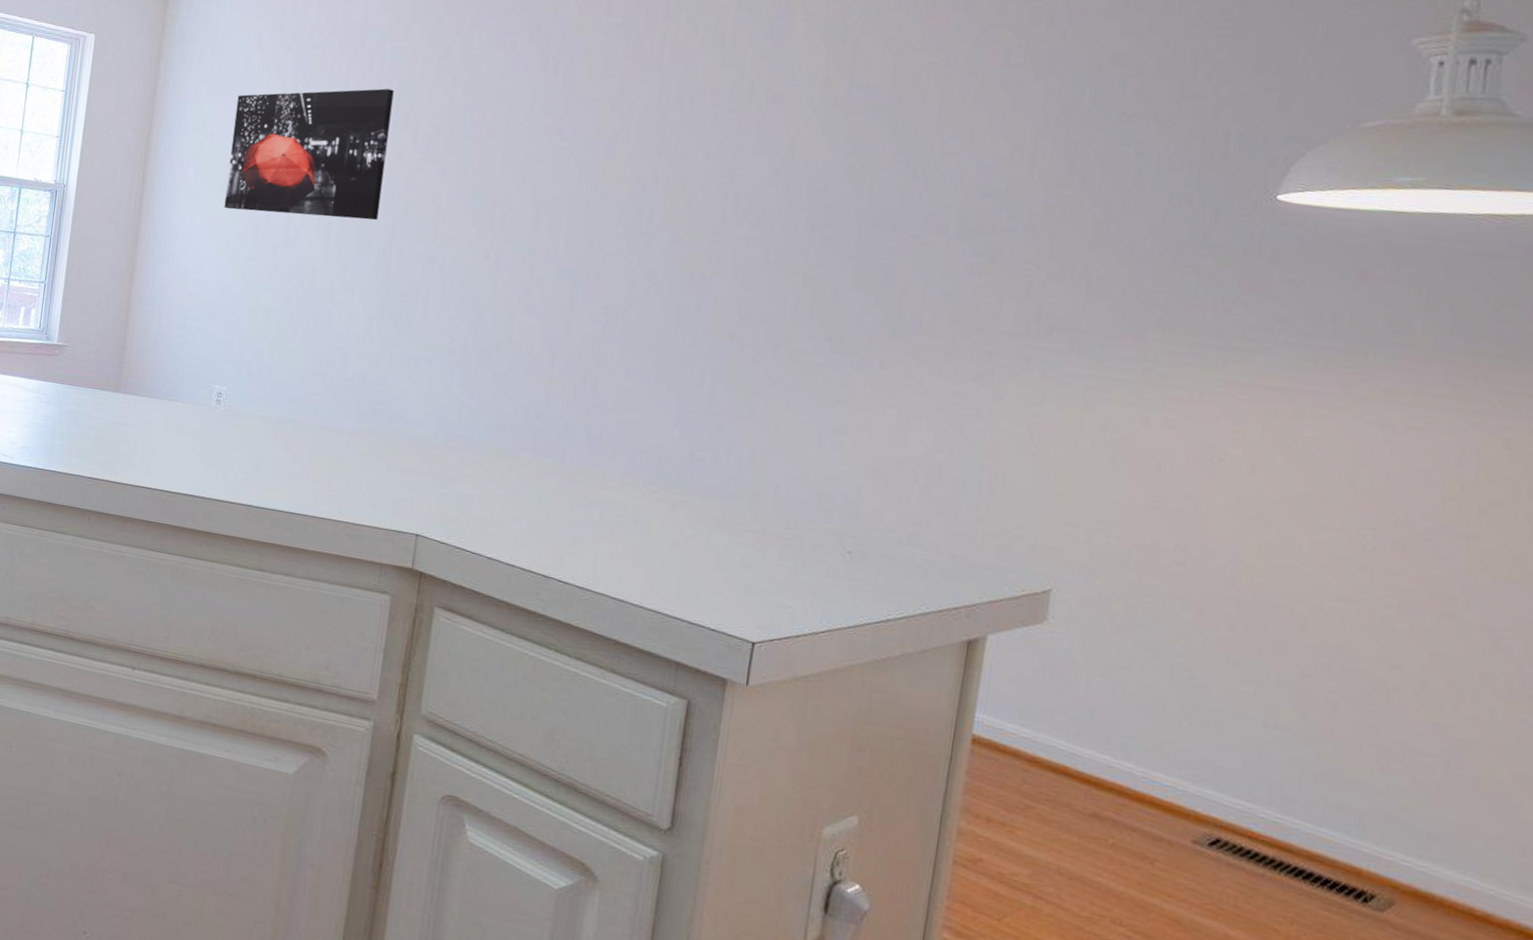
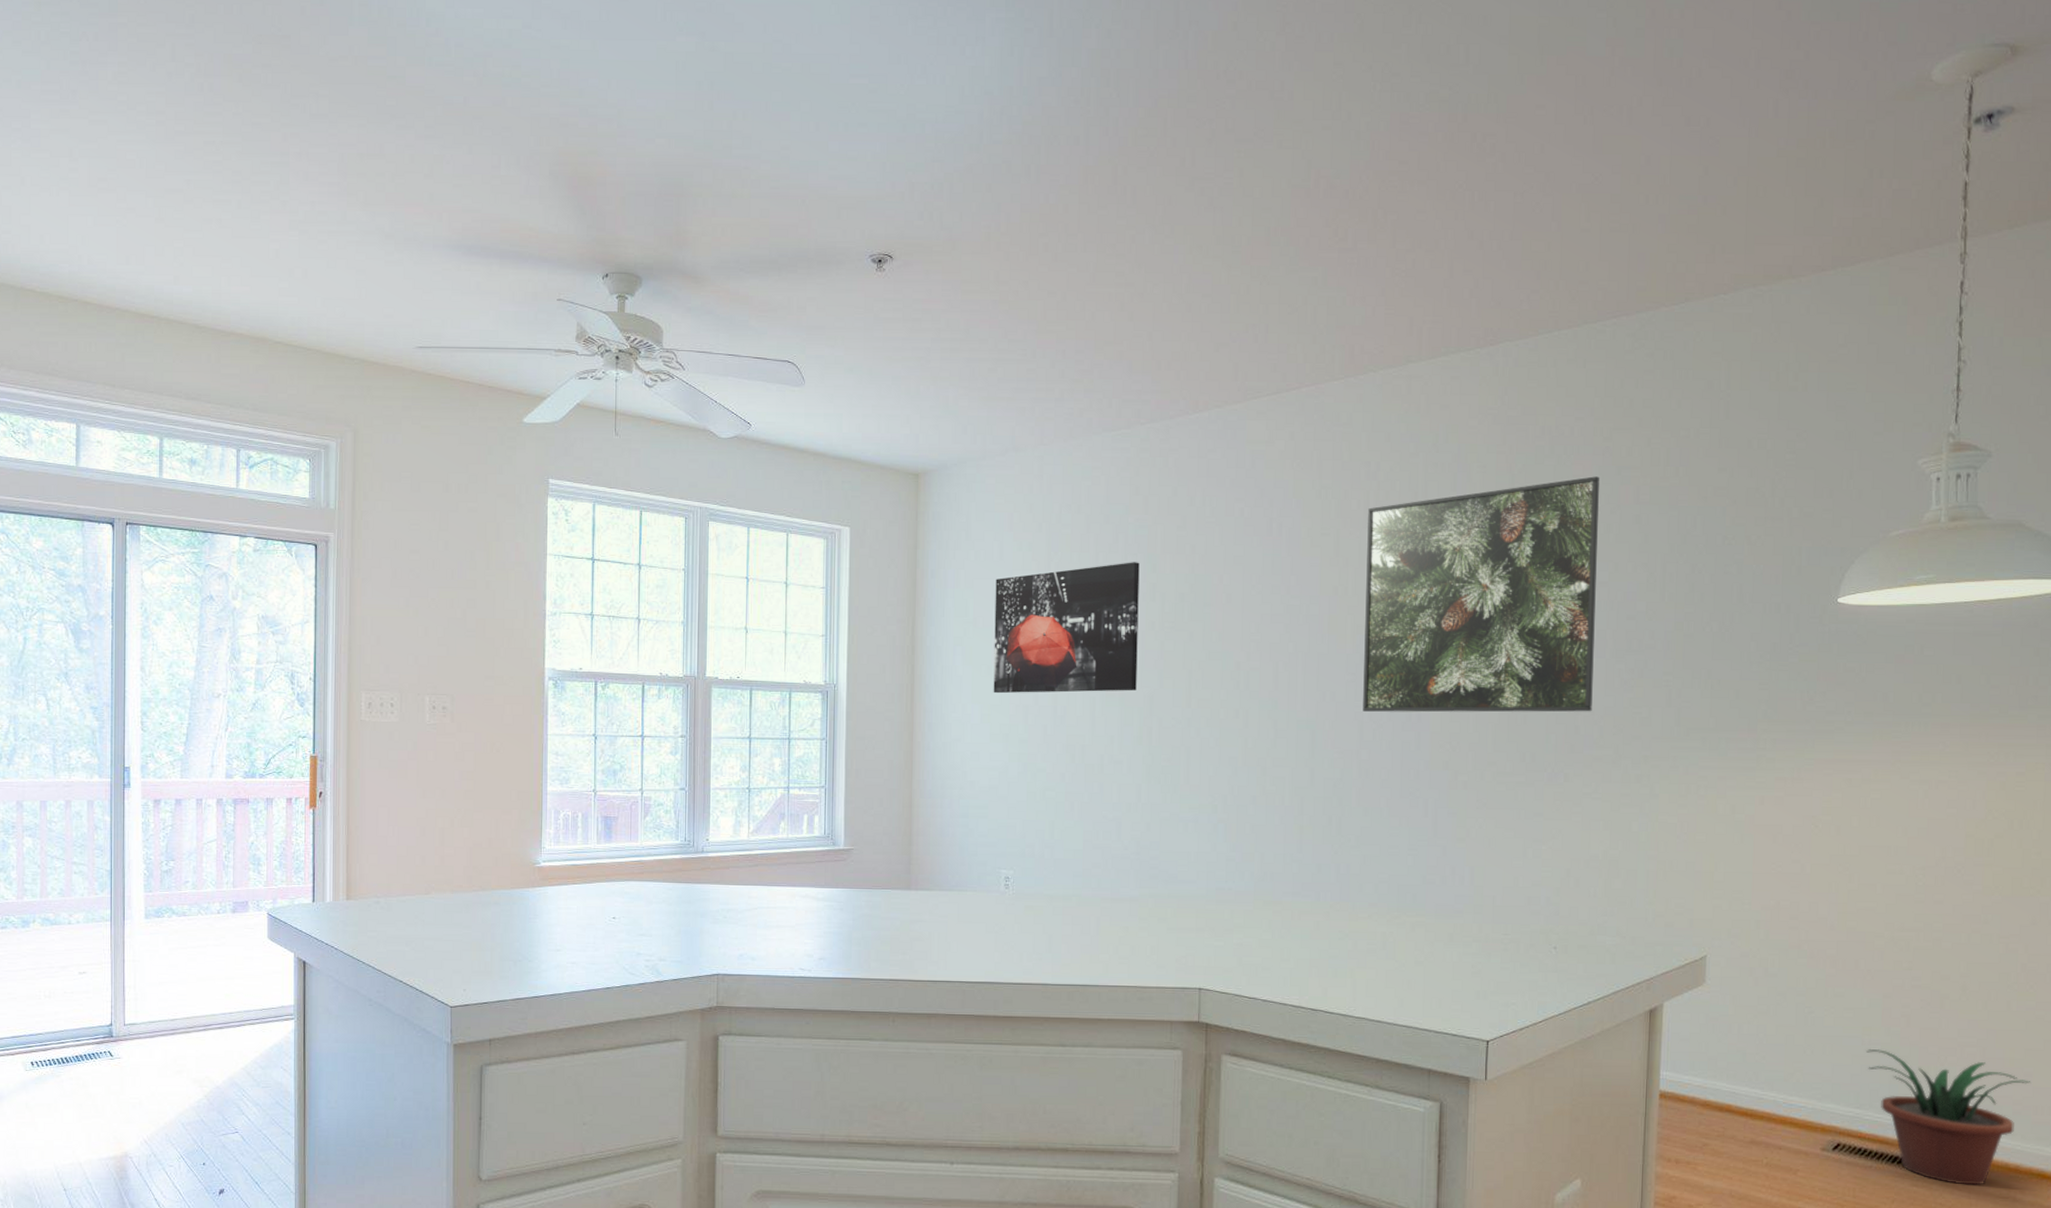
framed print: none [635,32,958,295] -> present [1363,476,1599,713]
potted plant: none [1269,734,1519,928] -> present [1866,1049,2031,1185]

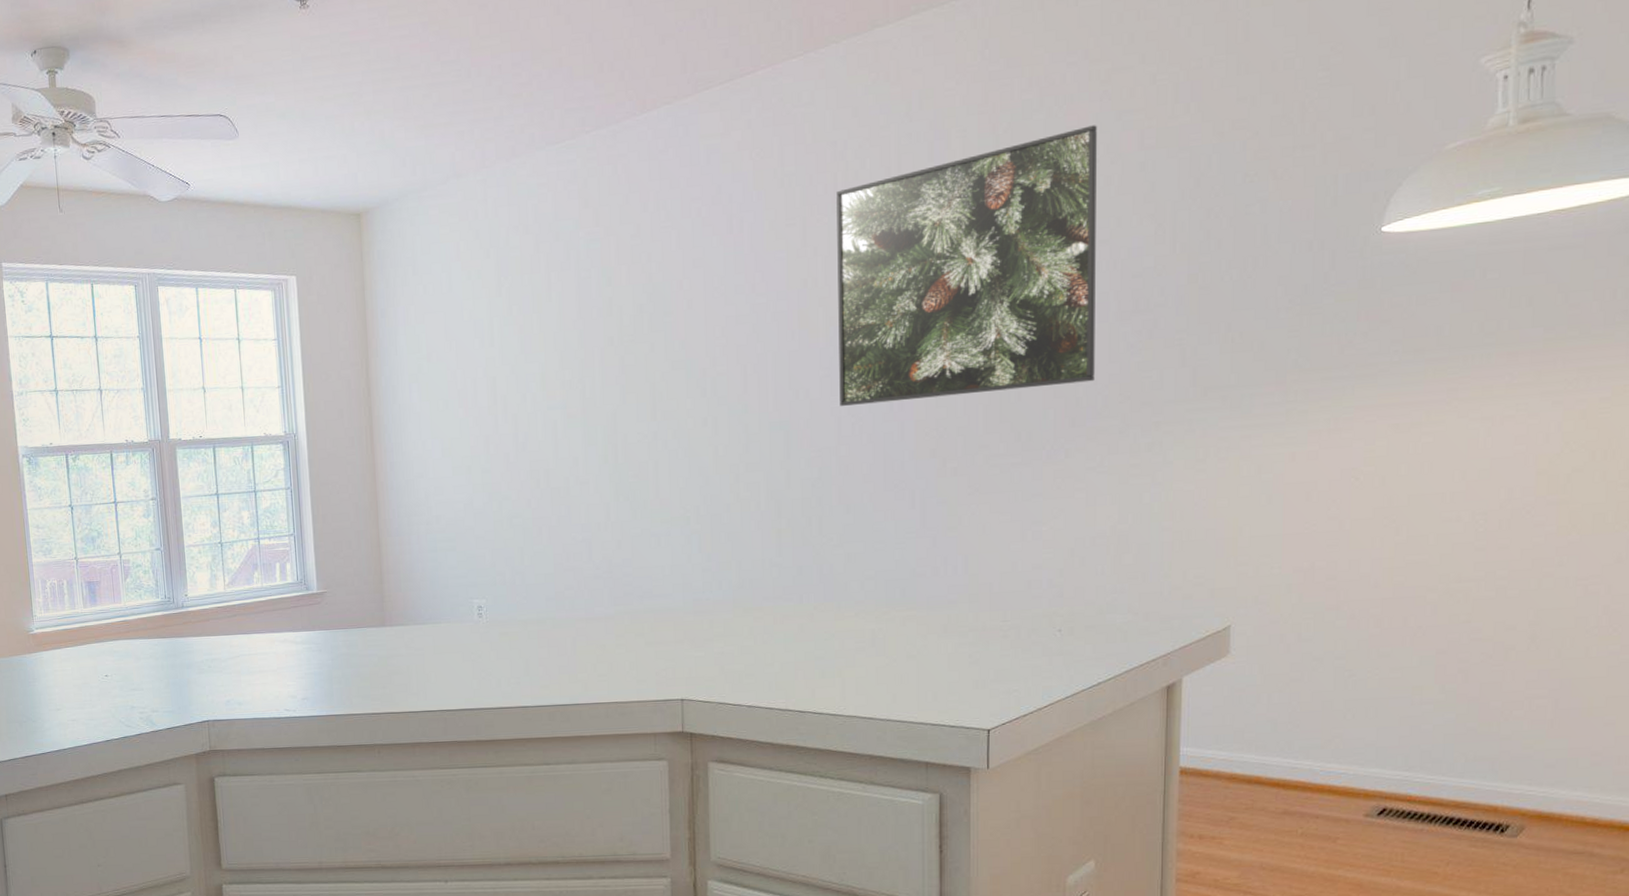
wall art: present [993,562,1140,694] -> none [446,277,599,427]
potted plant: present [1866,1049,2031,1185] -> none [1416,708,1614,843]

